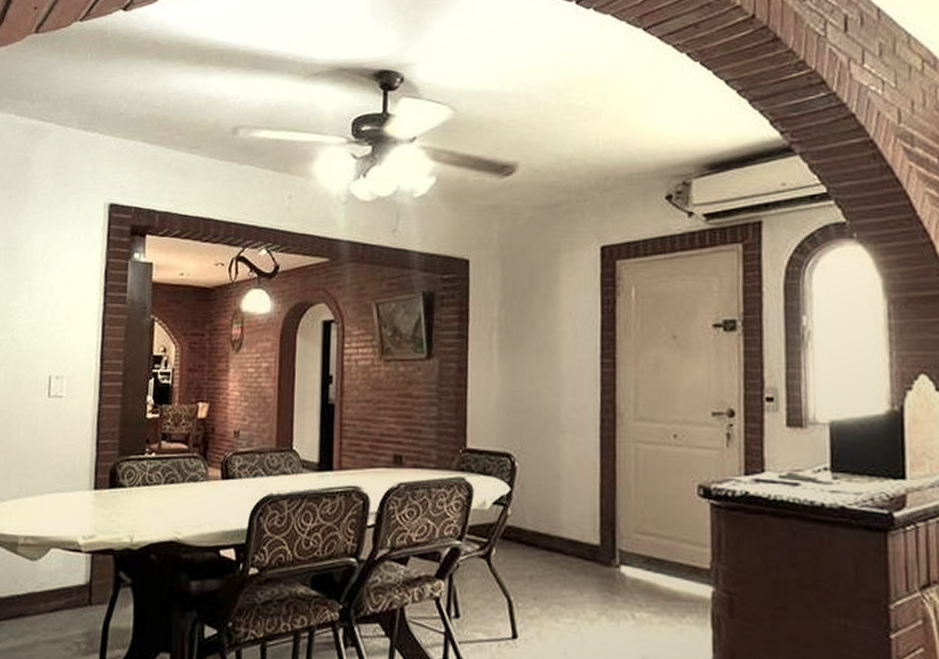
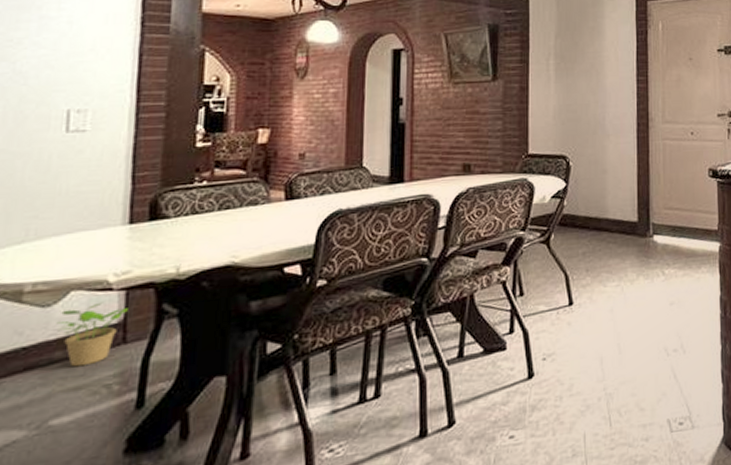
potted plant: none [41,562,93,621] -> present [56,302,128,367]

